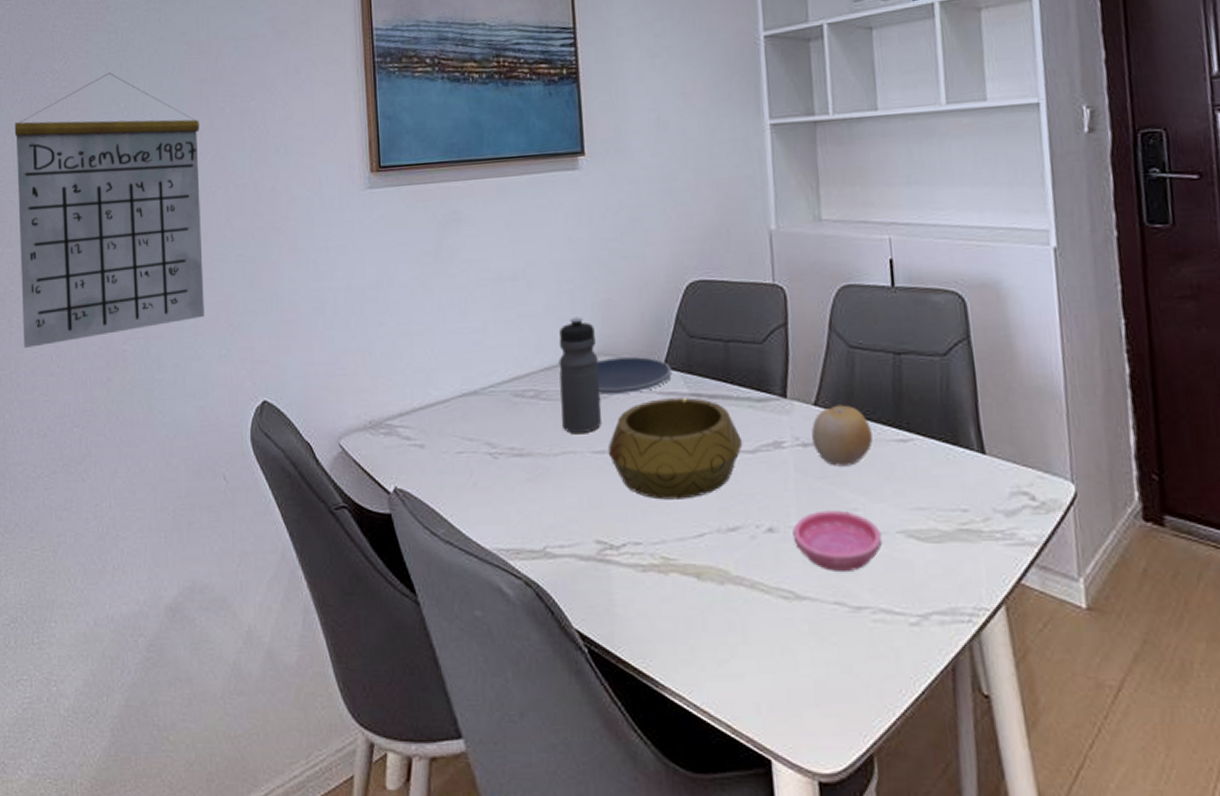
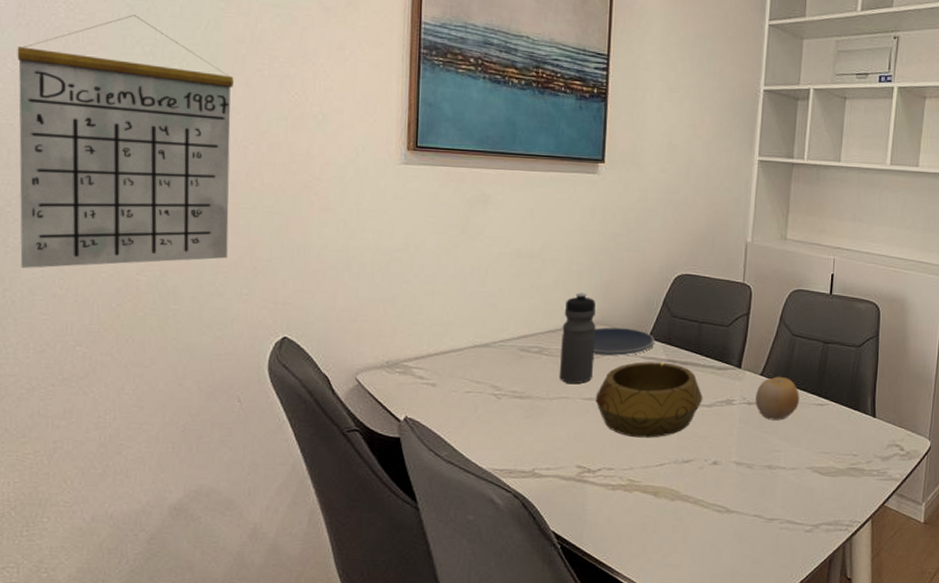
saucer: present [792,510,883,571] -> none [731,451,795,494]

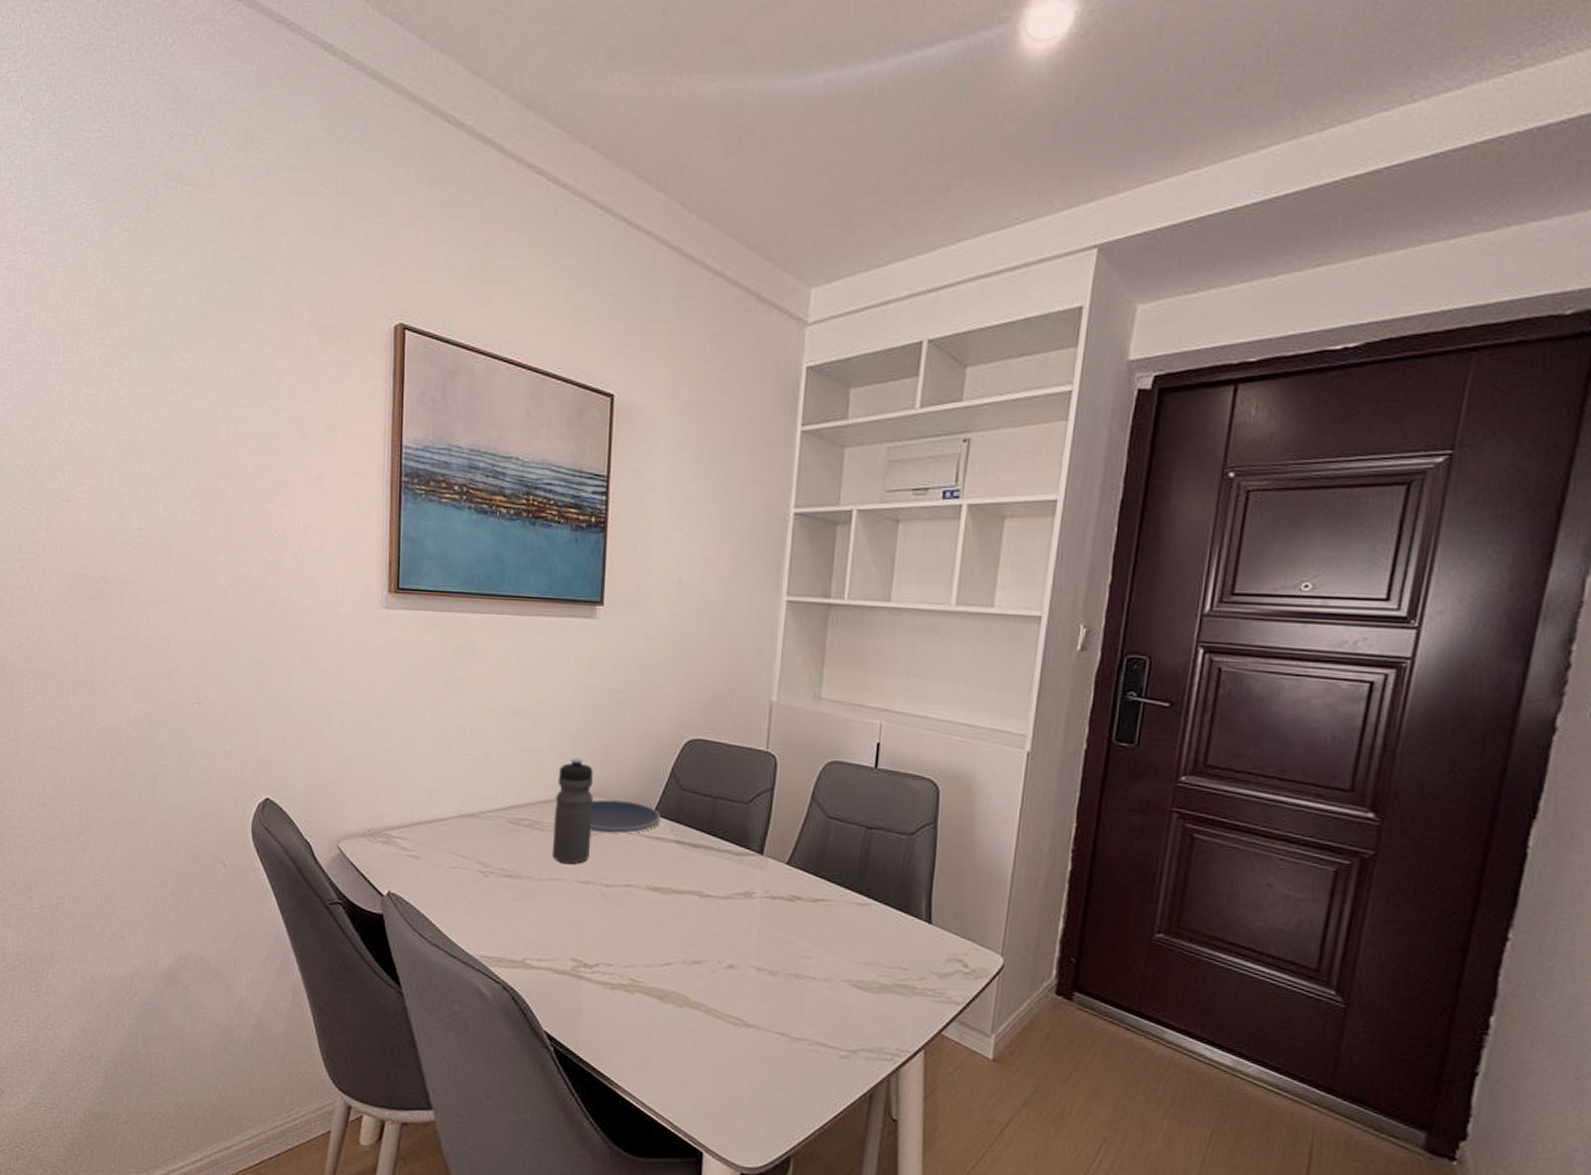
calendar: present [17,15,234,268] -> none [16,451,214,719]
decorative bowl: present [595,361,703,438] -> none [592,841,718,932]
fruit: present [755,376,799,421] -> none [780,866,835,921]

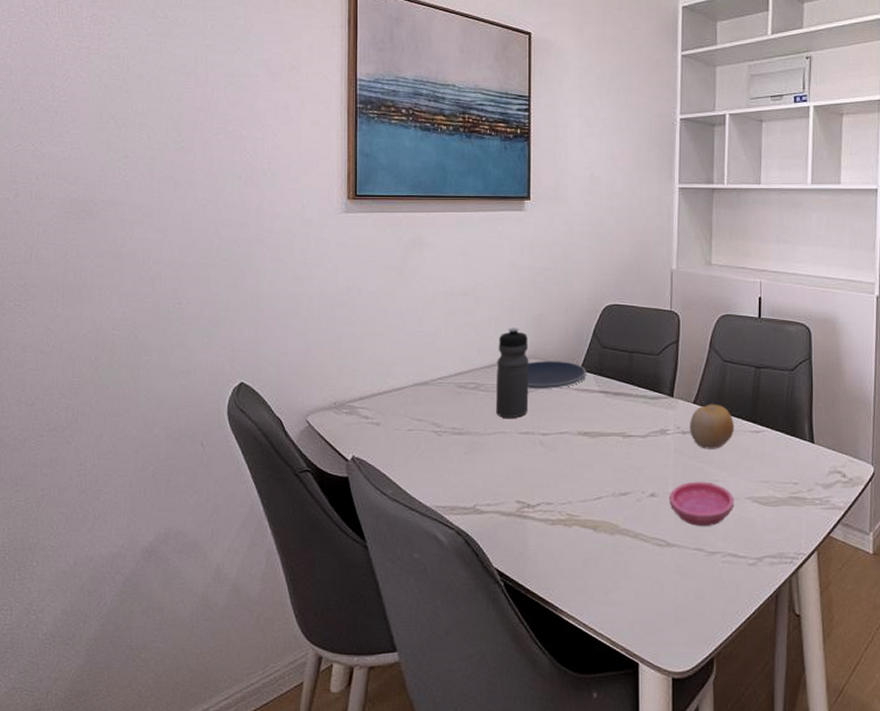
saucer: none [750,955,829,1009] -> present [669,481,735,526]
fruit: none [780,866,835,921] -> present [690,404,734,449]

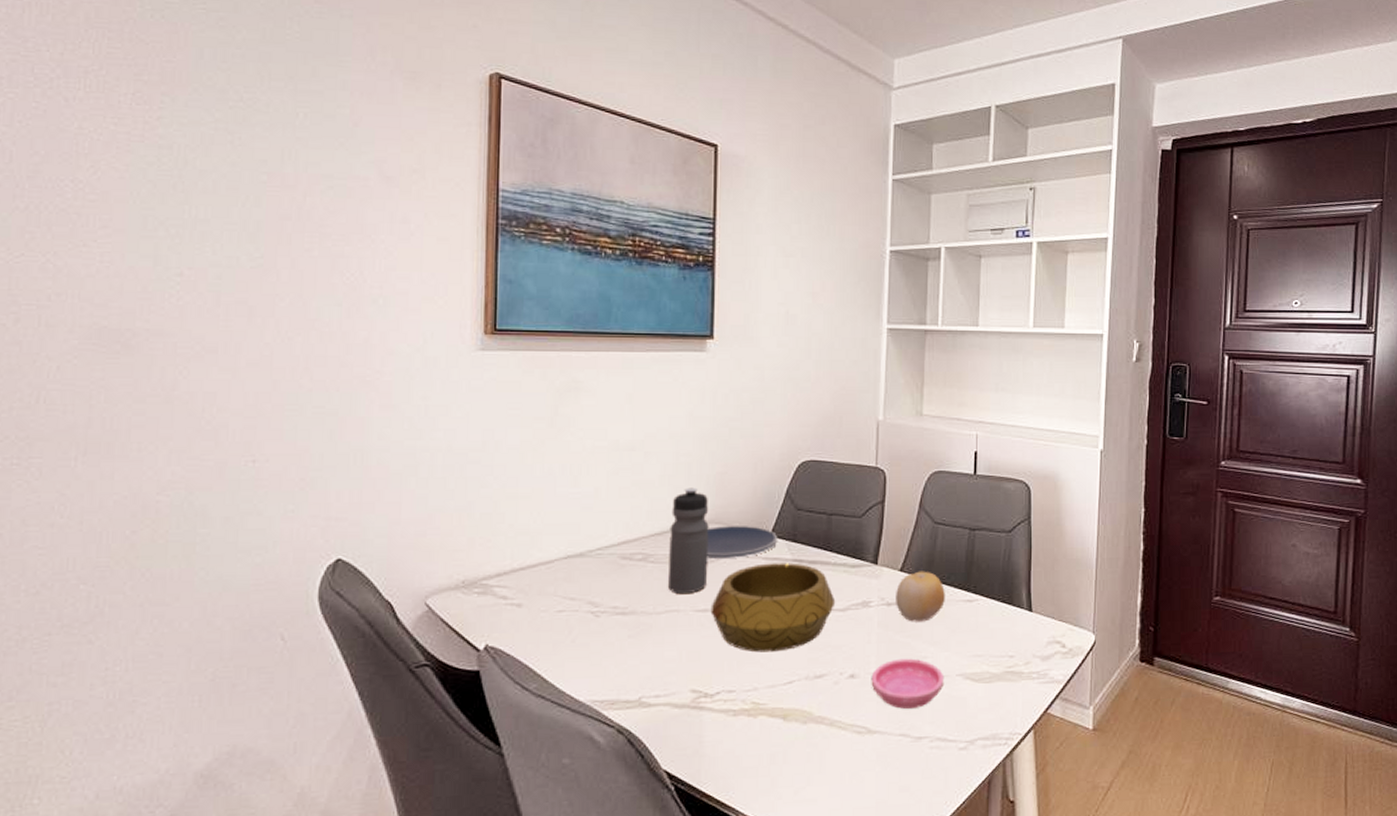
decorative bowl: none [531,394,637,471] -> present [710,563,836,653]

